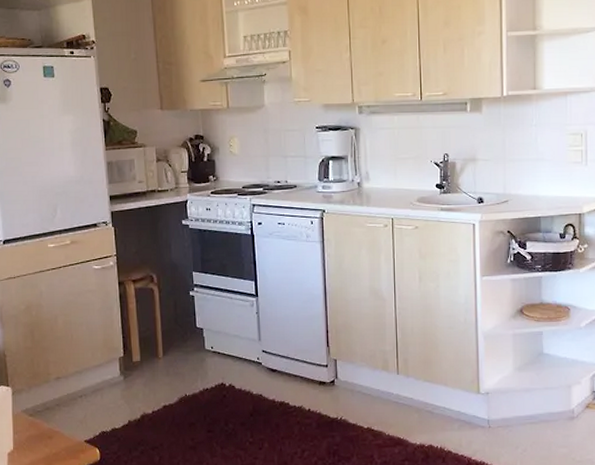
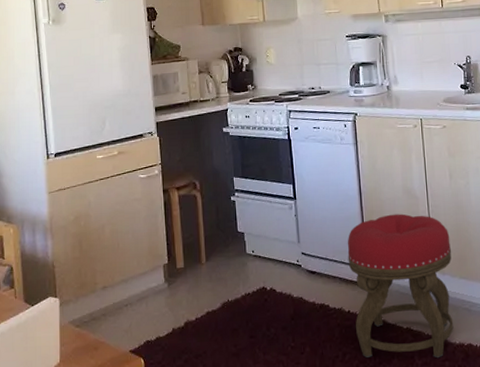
stool: none [309,315,418,458] -> present [347,214,454,359]

